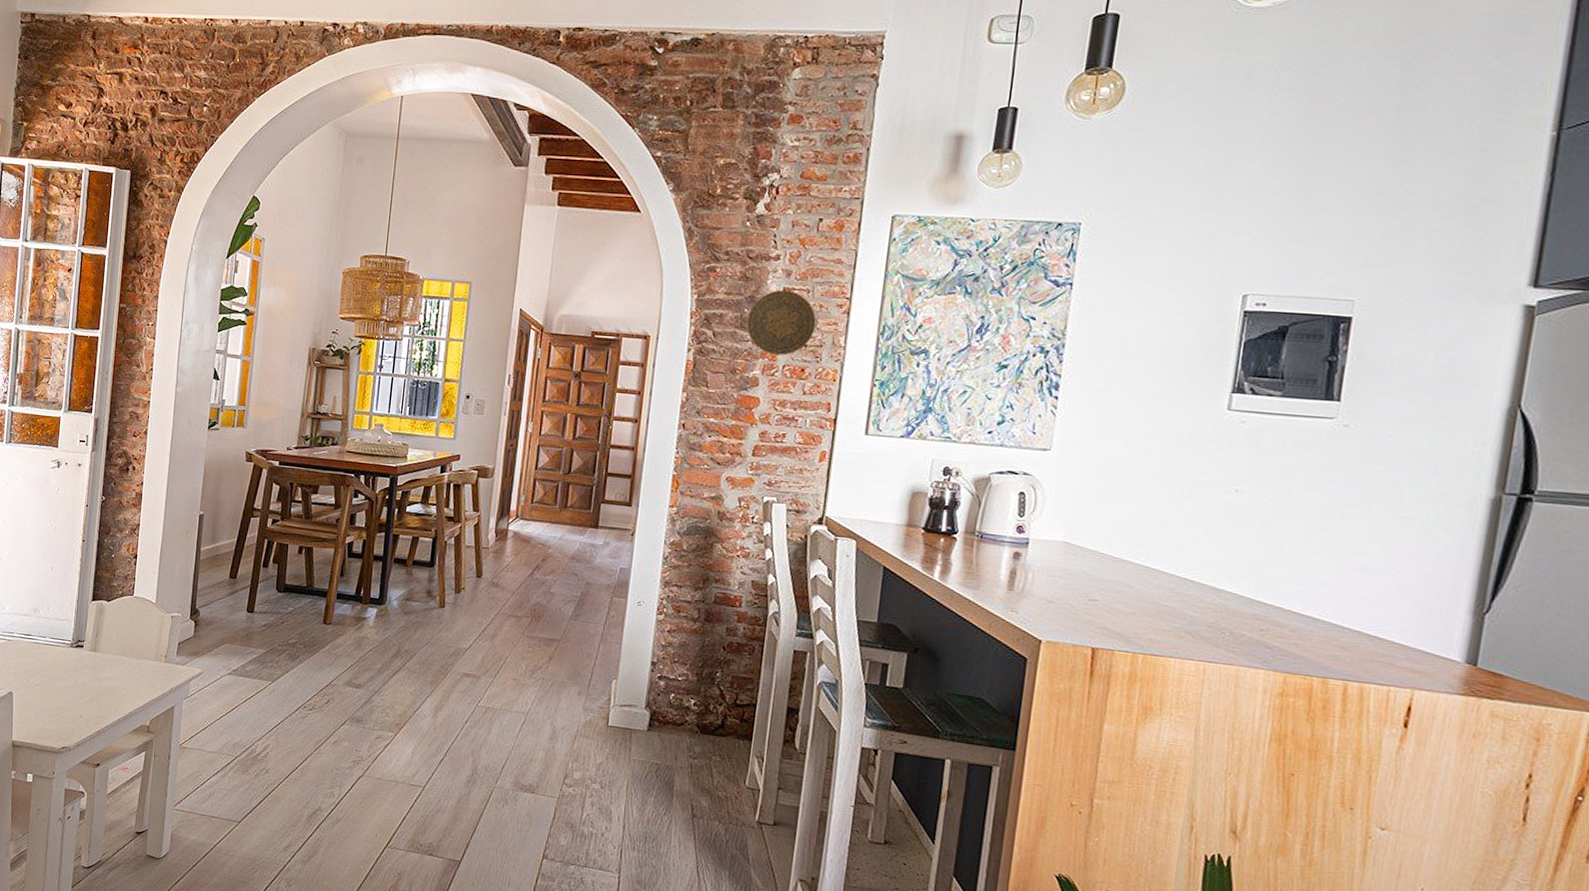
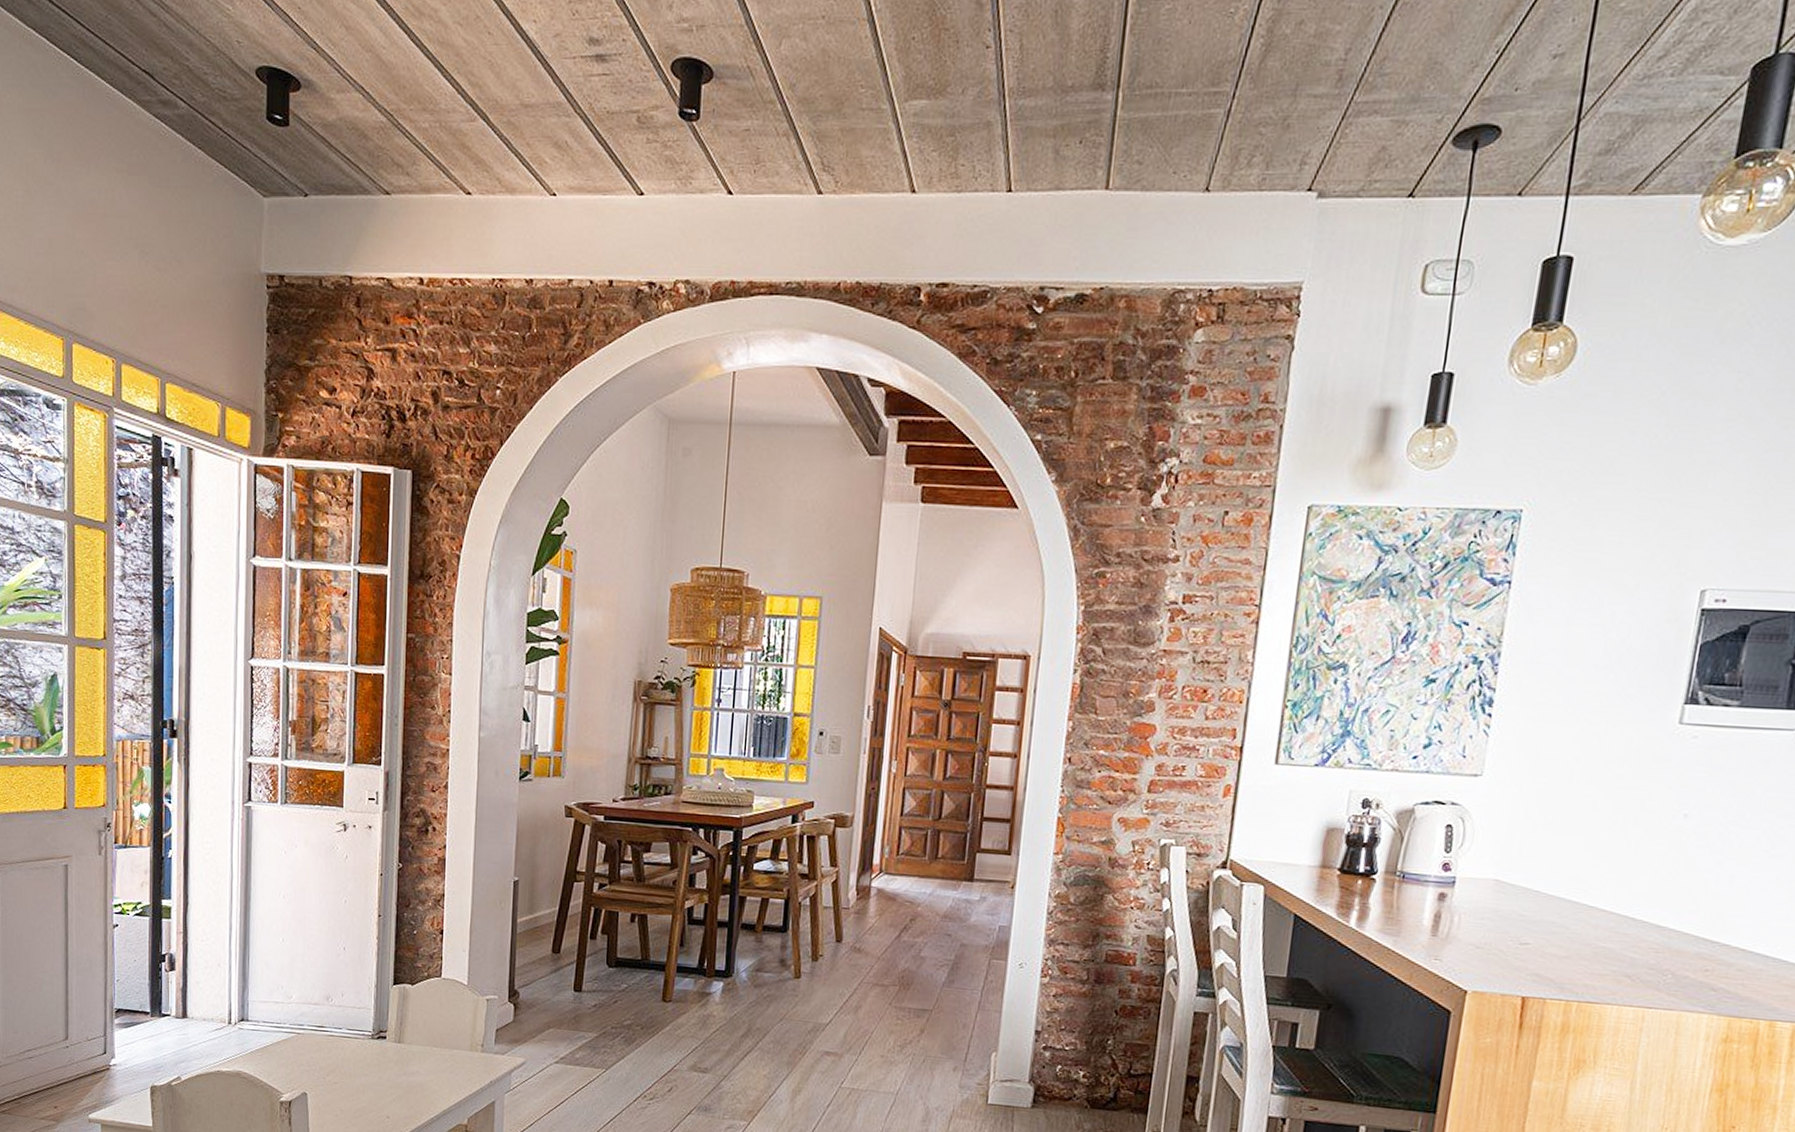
decorative plate: present [746,289,816,356] -> none [1140,597,1221,675]

